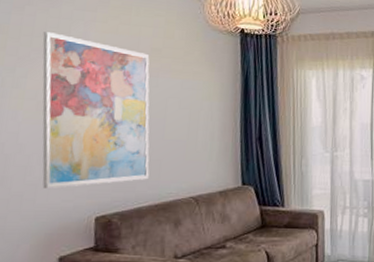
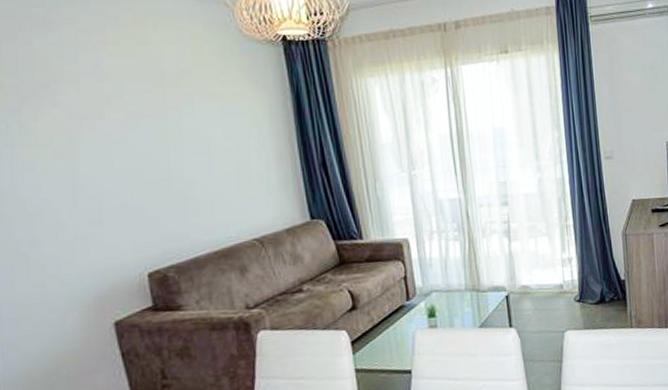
wall art: present [42,32,150,188] -> none [45,62,202,247]

